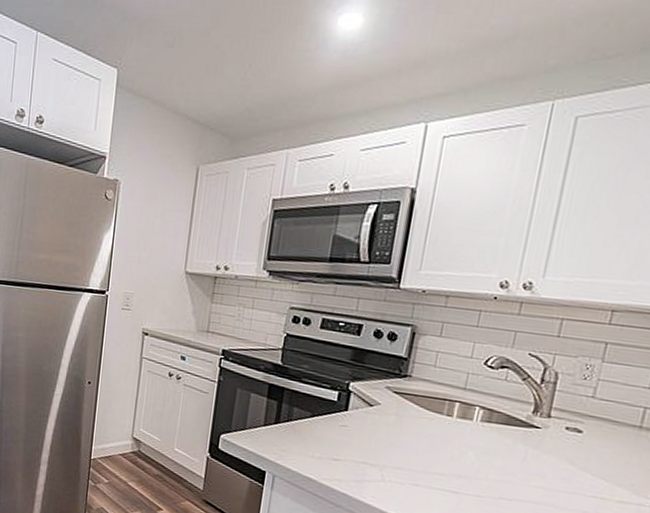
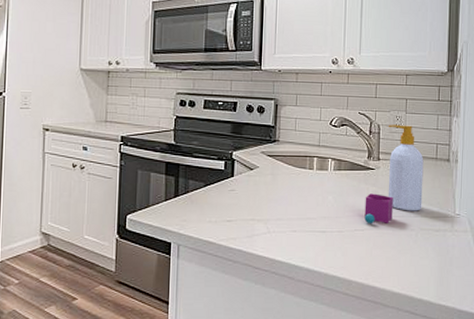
cup: none [515,457,563,498] -> present [364,193,393,224]
soap bottle: none [554,374,620,491] -> present [388,124,424,211]

